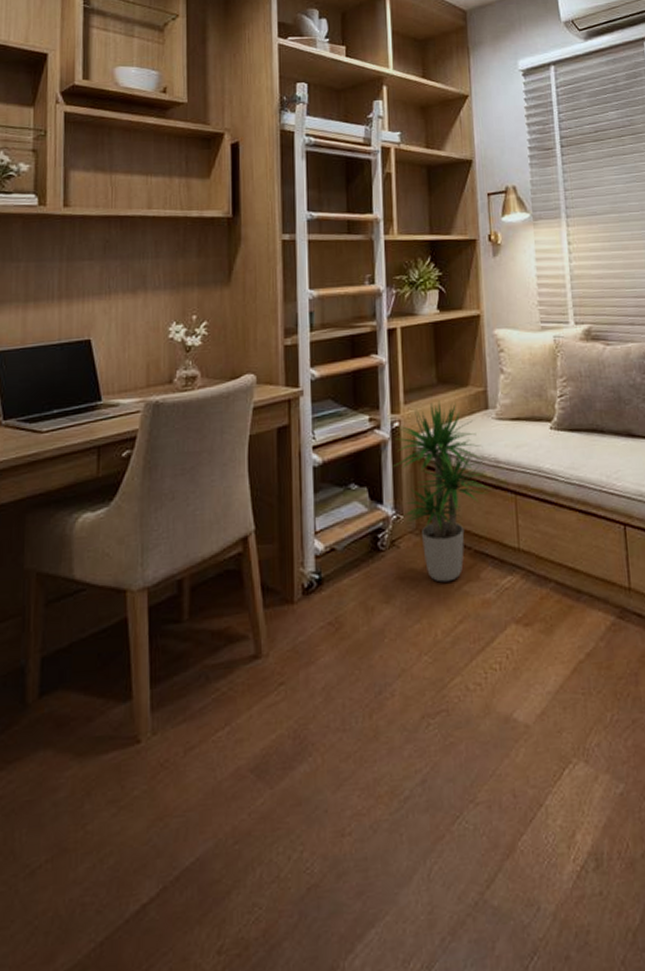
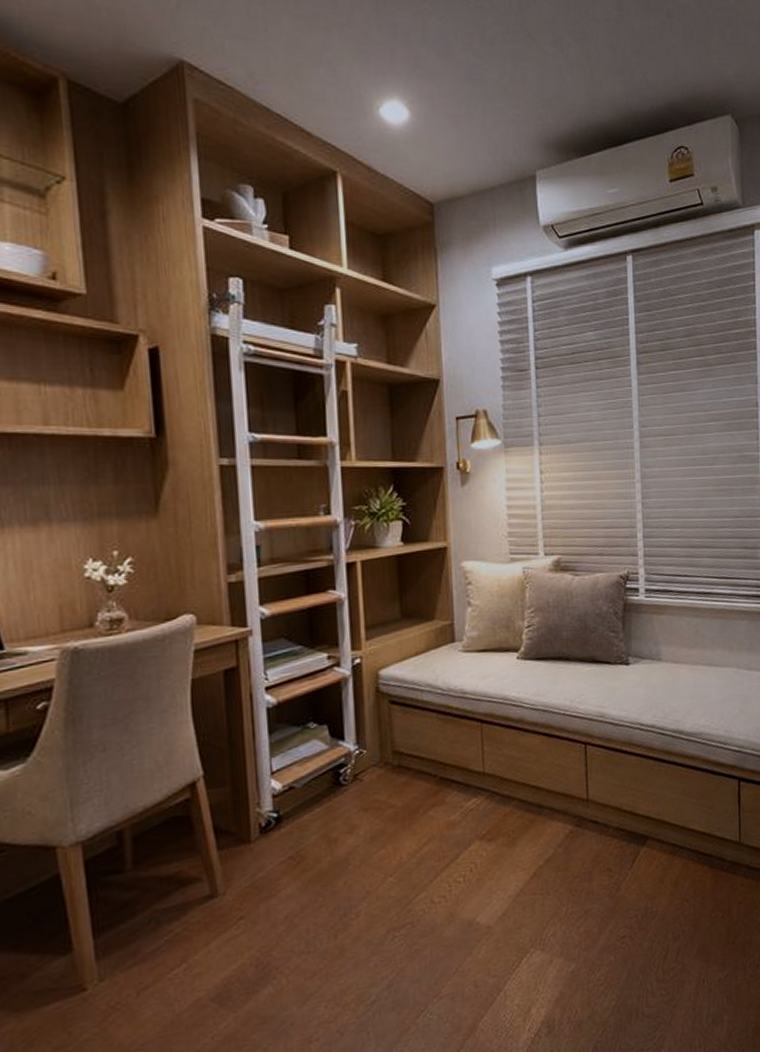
potted plant: present [392,399,491,583] -> none [354,634,457,810]

